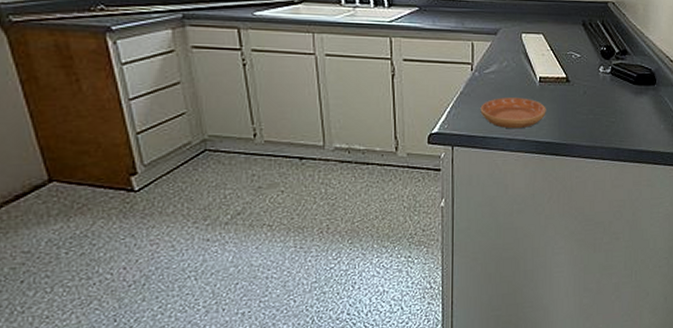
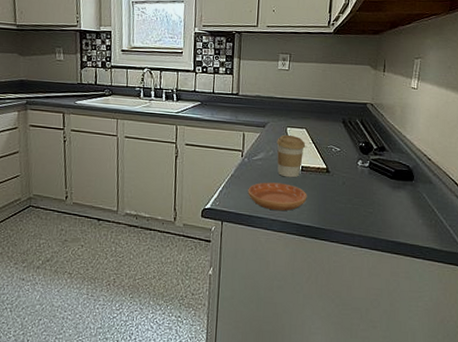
coffee cup: none [511,41,543,91] -> present [277,134,306,178]

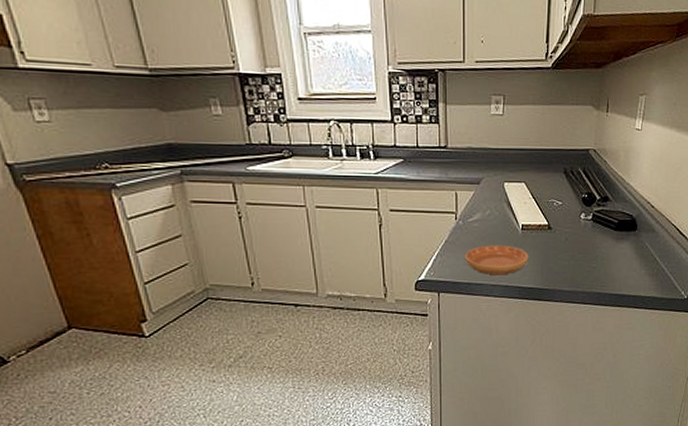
coffee cup: present [277,134,306,178] -> none [493,190,525,238]

